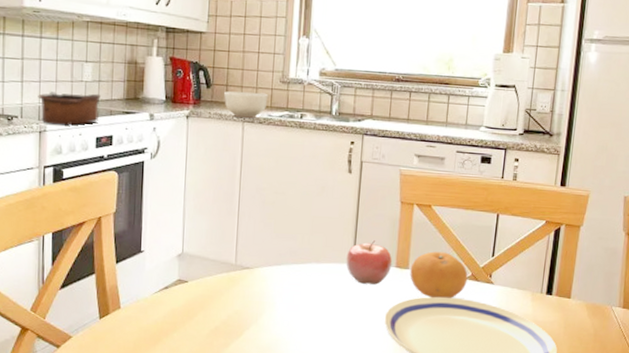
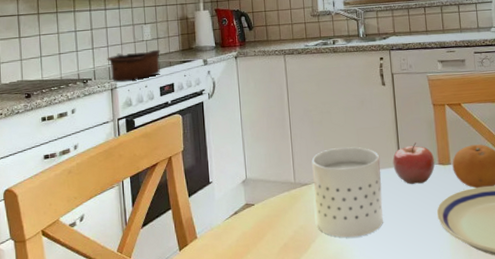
bowl: present [223,91,268,118] -> none [264,27,303,51]
mug: none [254,234,333,331] -> present [311,147,383,238]

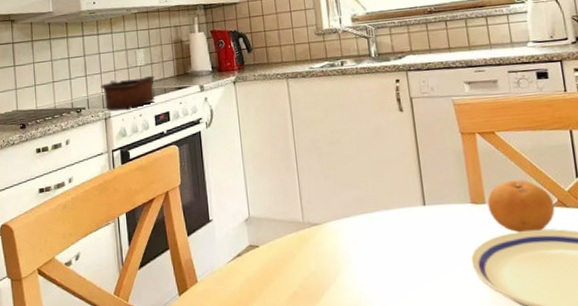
mug: present [311,147,383,238] -> none [321,182,407,288]
fruit: present [392,143,436,184] -> none [415,177,467,226]

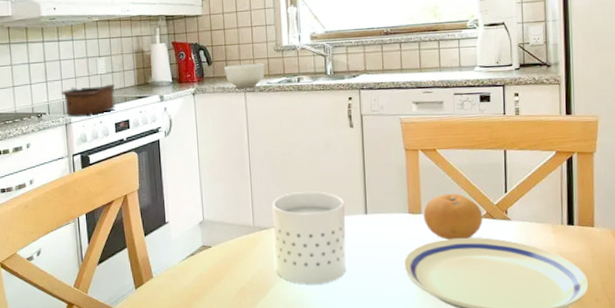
bowl: none [264,48,307,75] -> present [223,63,266,88]
mug: none [321,182,407,288] -> present [272,191,347,285]

